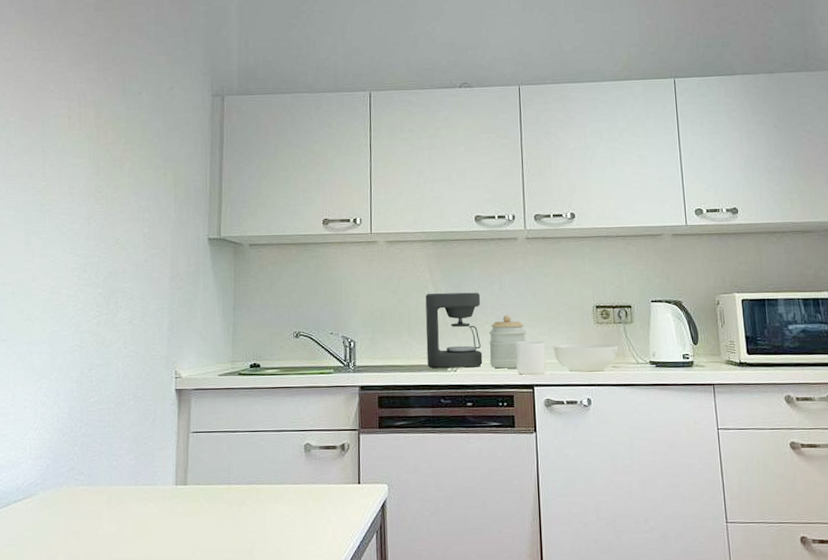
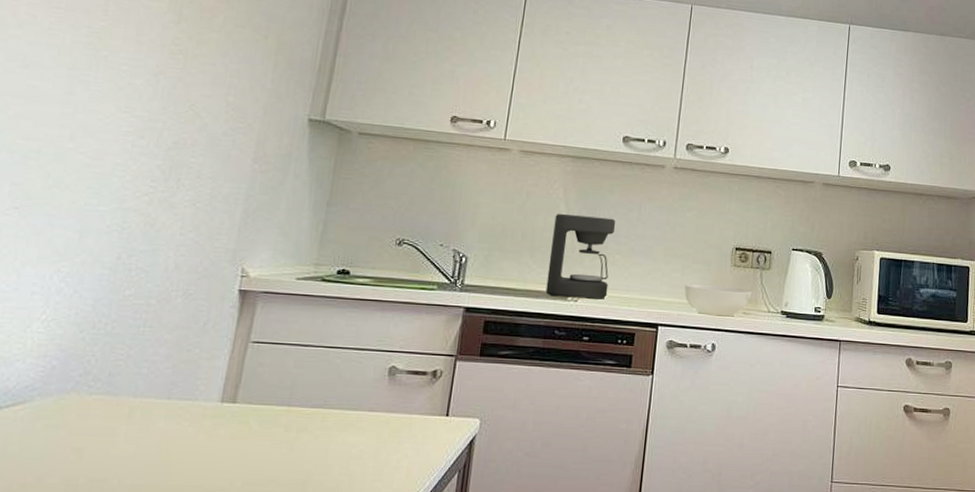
jar: present [488,314,527,369] -> none [615,246,660,304]
mug: present [514,341,547,376] -> none [642,276,678,315]

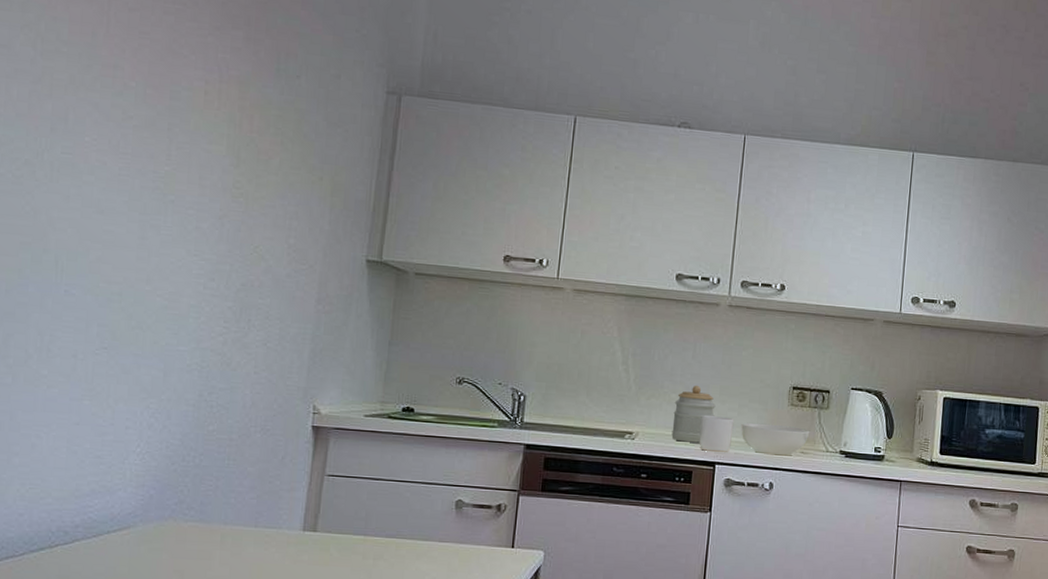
coffee maker: present [545,213,616,299] -> none [603,352,671,438]
jar: none [615,246,660,304] -> present [671,385,716,443]
mug: none [642,276,678,315] -> present [699,415,735,453]

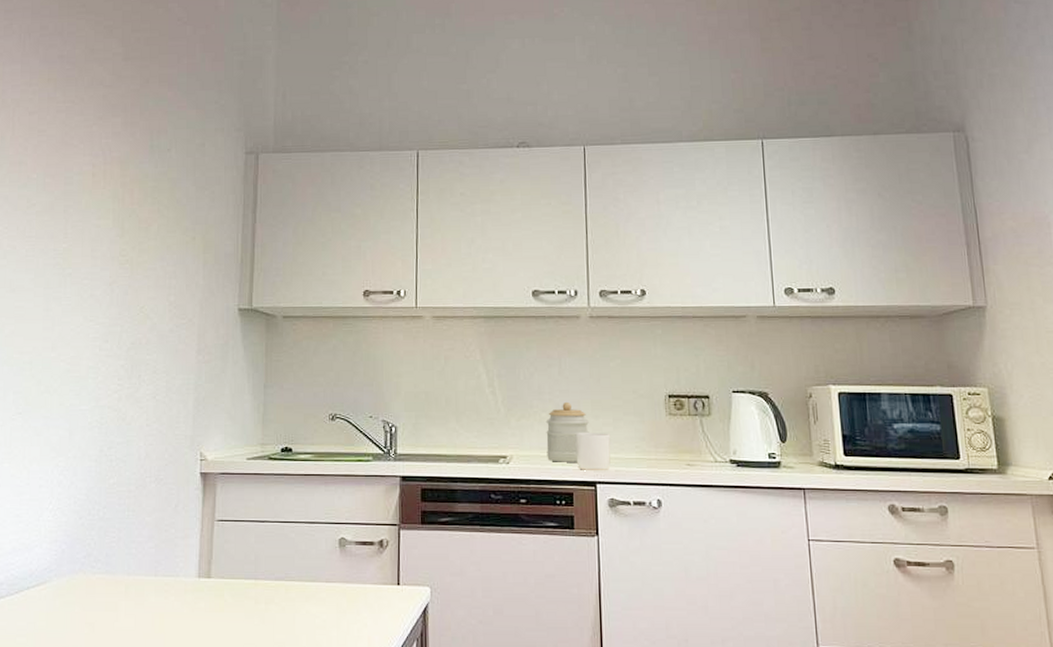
bowl: present [740,422,810,456] -> none [617,436,694,470]

